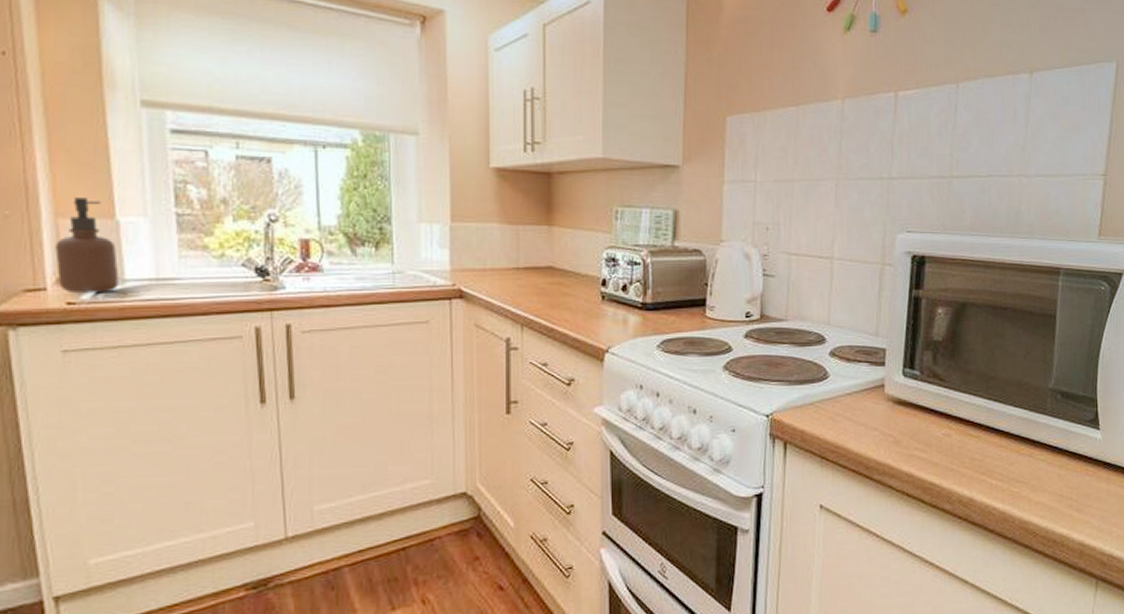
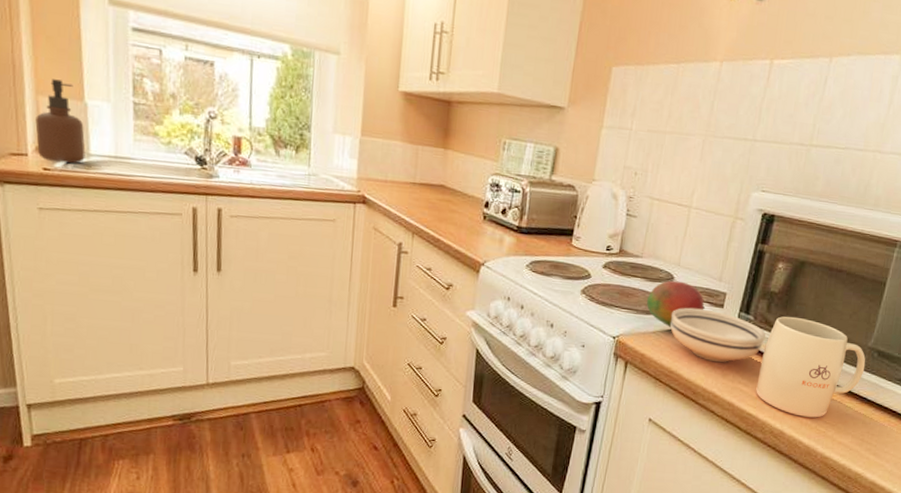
fruit: none [799,342,866,397] -> present [647,280,706,329]
bowl: none [829,370,936,428] -> present [670,307,766,362]
mug: none [935,365,1050,478] -> present [756,316,866,418]

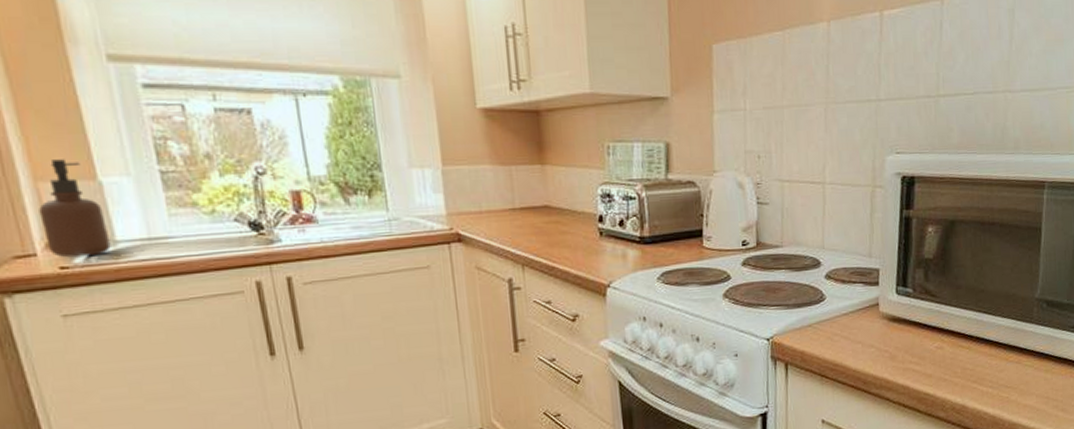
fruit: present [647,280,706,329] -> none [796,265,860,318]
bowl: present [670,307,766,362] -> none [825,290,928,345]
mug: present [756,316,866,418] -> none [928,281,1037,386]

